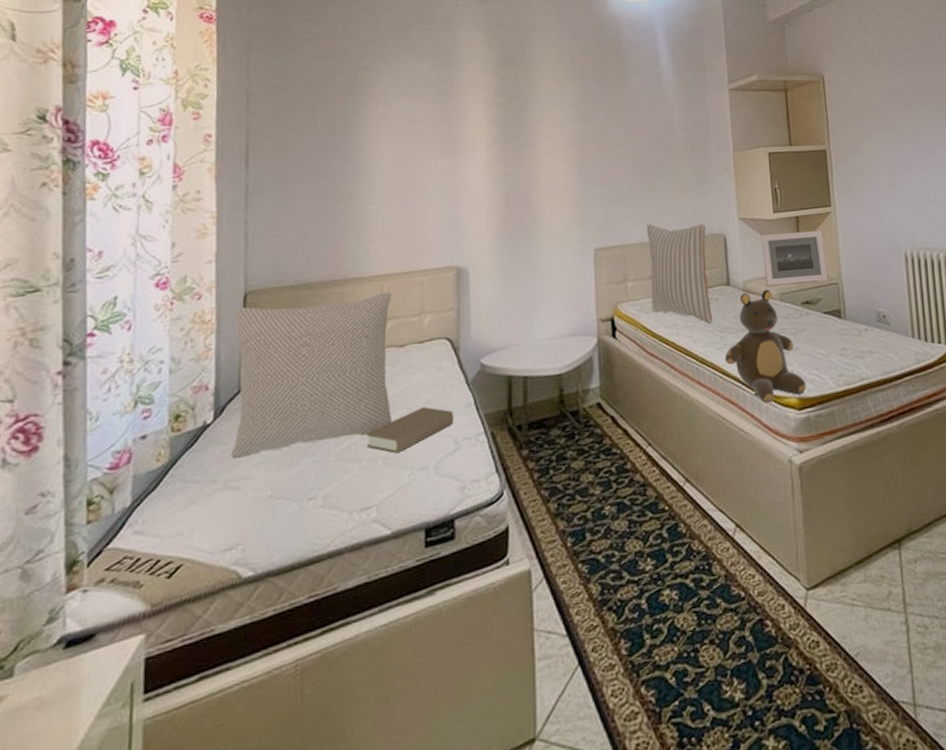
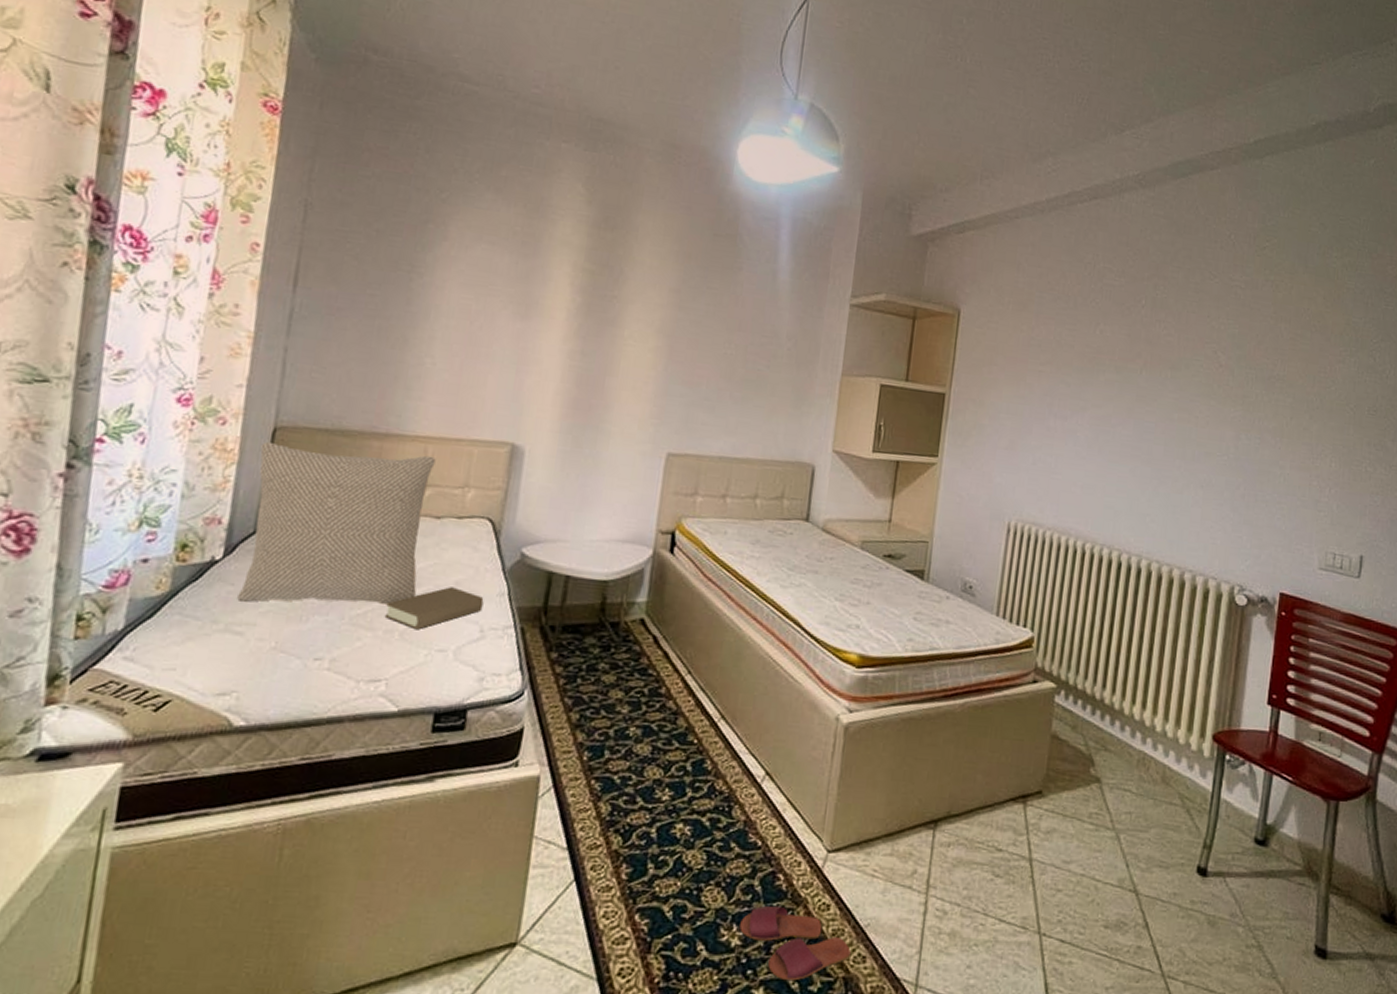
pillow: present [646,224,712,324] -> none [718,438,795,558]
teddy bear: present [724,289,806,404] -> none [787,533,871,655]
slippers: none [739,651,847,726] -> present [739,905,851,981]
picture frame: present [761,230,828,286] -> none [849,474,922,537]

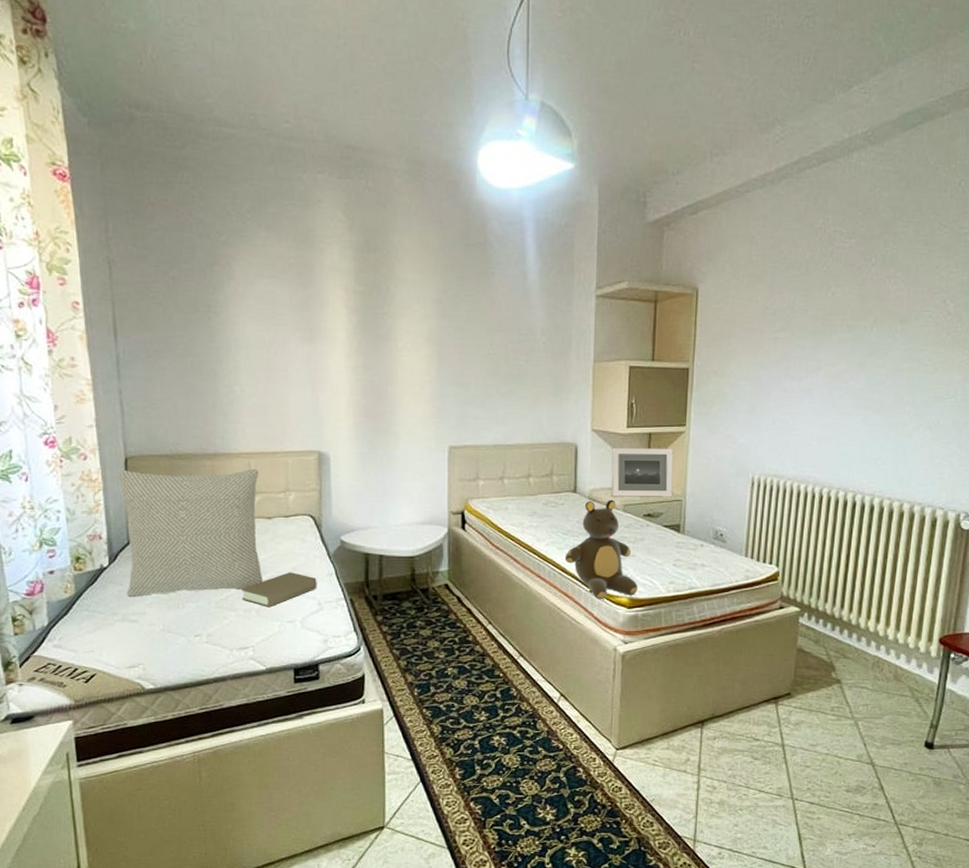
slippers: present [739,905,851,981] -> none [552,790,641,842]
teddy bear: none [787,533,871,655] -> present [564,499,638,600]
picture frame: none [849,474,922,537] -> present [611,447,674,497]

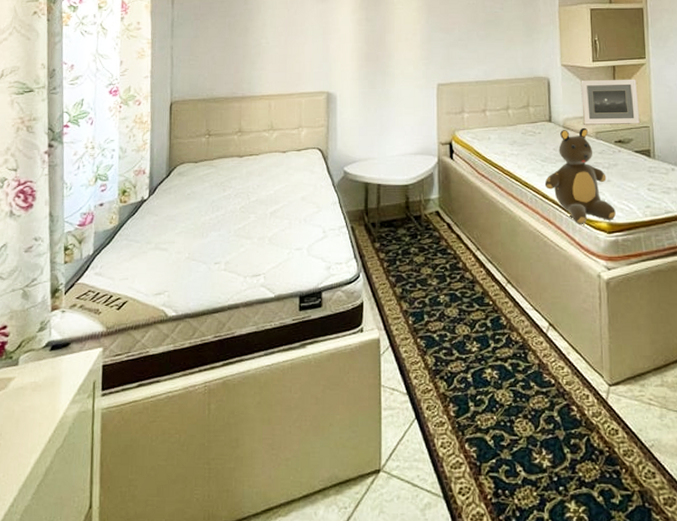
pillow: present [118,468,263,597] -> none [161,108,277,227]
book: present [241,572,317,608] -> none [257,201,323,236]

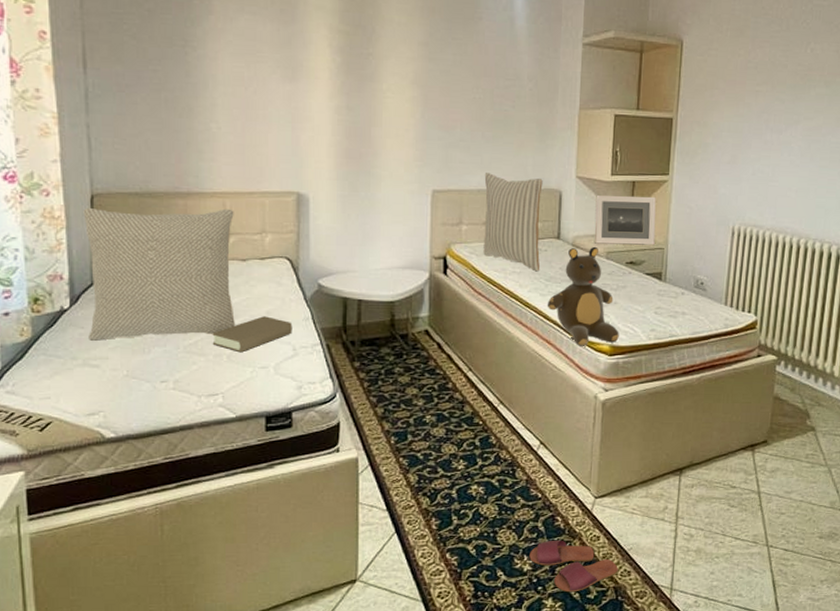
pillow: none [161,108,277,227] -> present [83,207,235,341]
book: none [257,201,323,236] -> present [212,316,292,353]
pillow: none [481,66,535,153] -> present [483,173,543,272]
slippers: none [548,432,642,495] -> present [529,540,618,593]

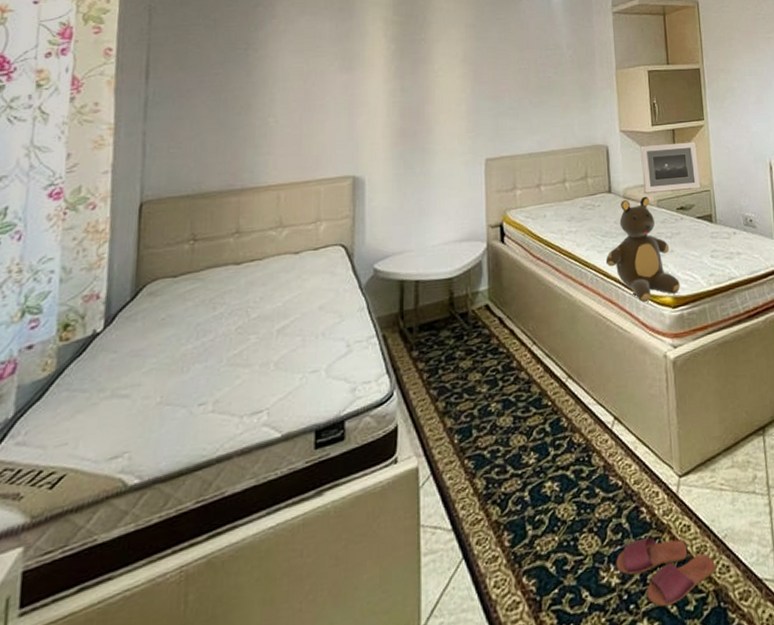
pillow: present [83,207,235,341] -> none [121,200,288,366]
book: present [212,316,292,353] -> none [259,311,347,358]
pillow: present [483,173,543,272] -> none [534,136,595,229]

